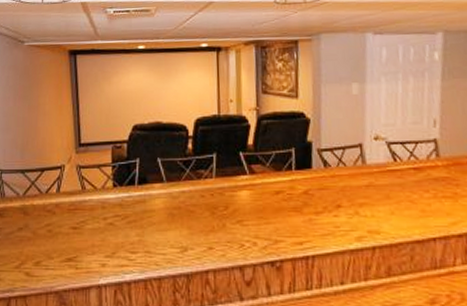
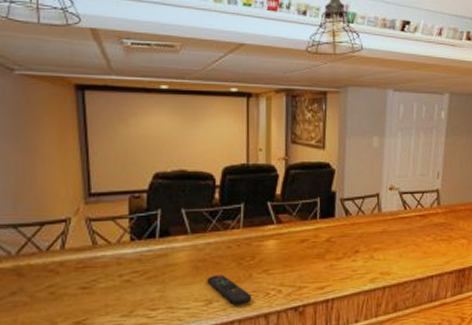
remote control: none [182,223,226,256] -> present [207,274,252,306]

